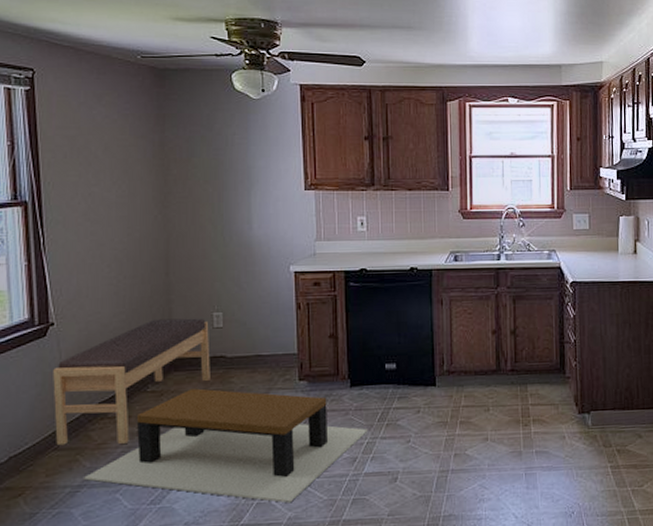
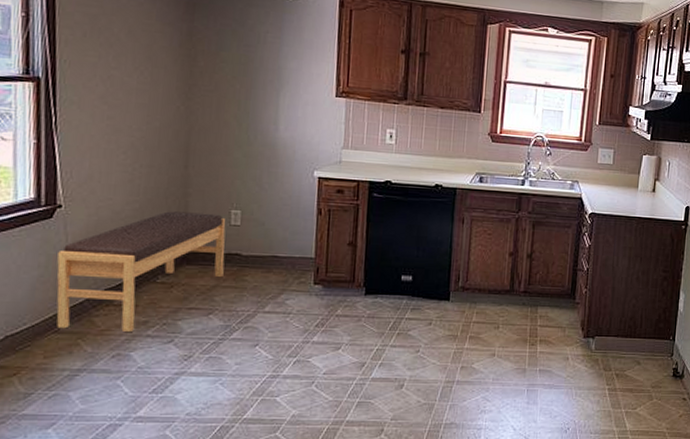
coffee table: present [82,388,368,504] -> none [83,283,379,402]

